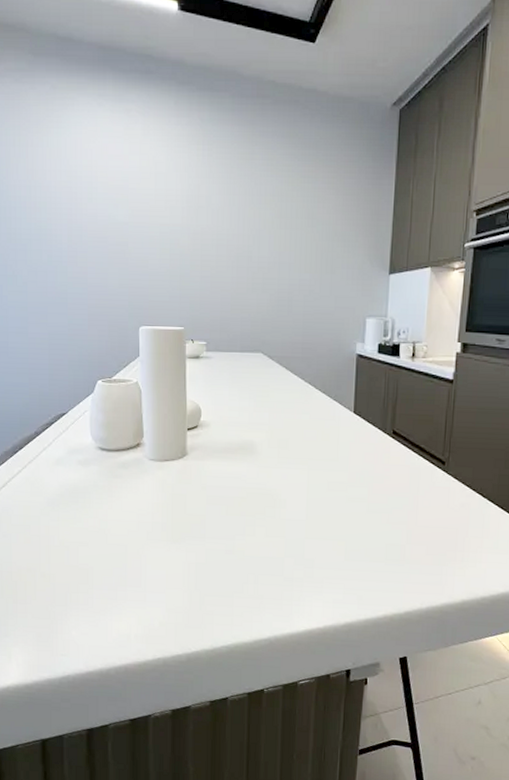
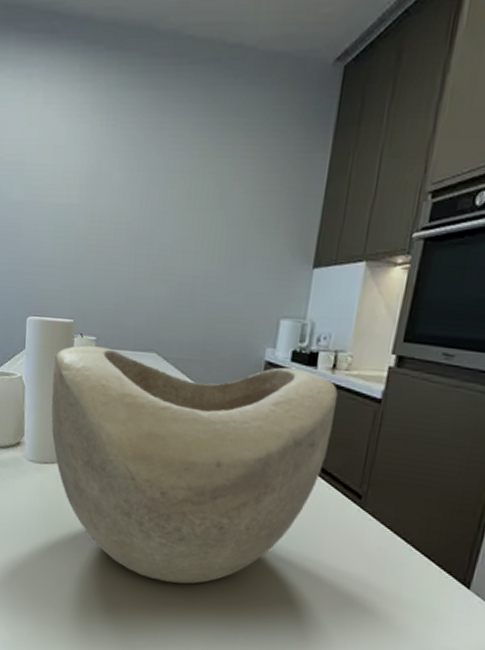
decorative bowl: none [168,350,419,558] -> present [51,345,339,584]

